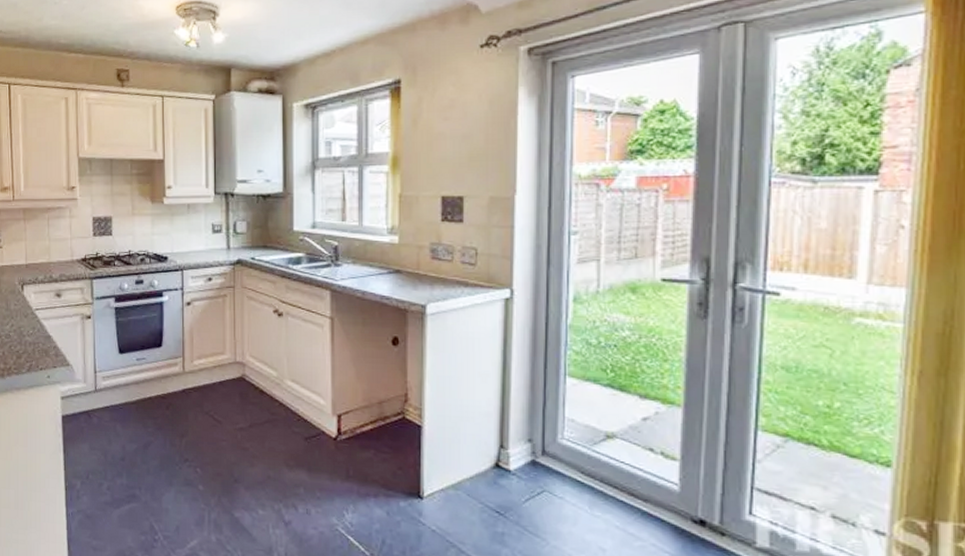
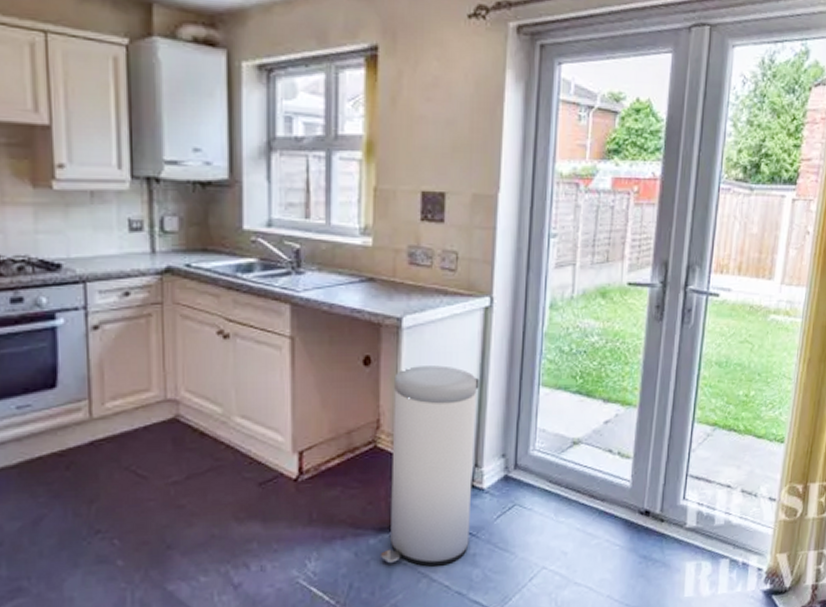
pedal bin: none [409,348,502,539] -> present [380,365,479,567]

